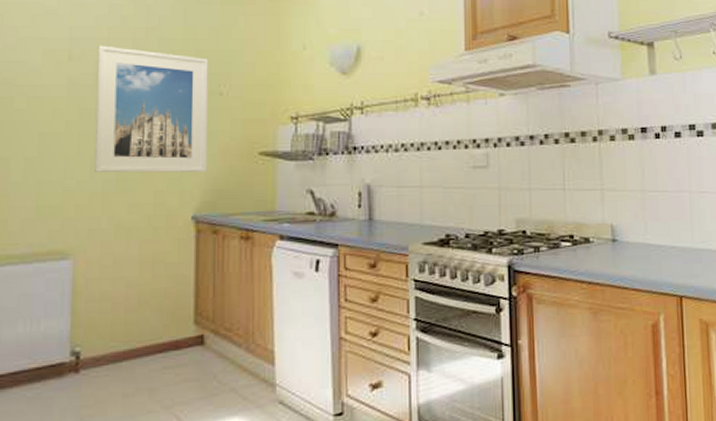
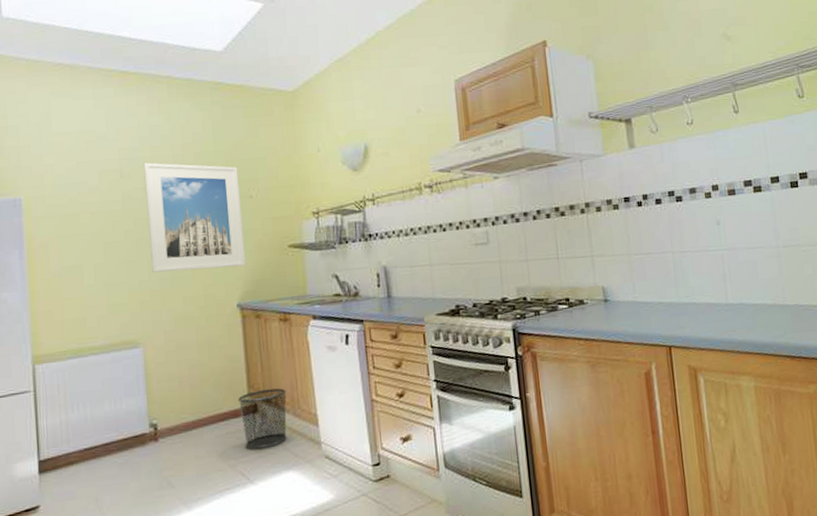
waste bin: none [181,318,240,389] -> present [237,388,287,450]

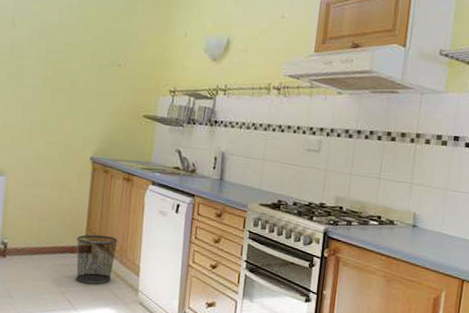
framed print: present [143,162,246,273] -> none [25,16,113,126]

